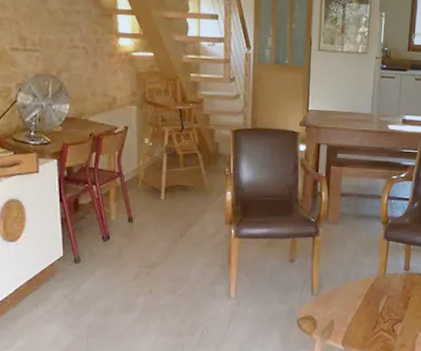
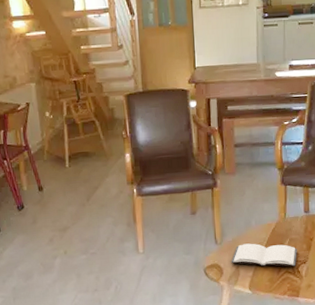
book: none [326,297,394,325] -> present [231,243,297,267]

